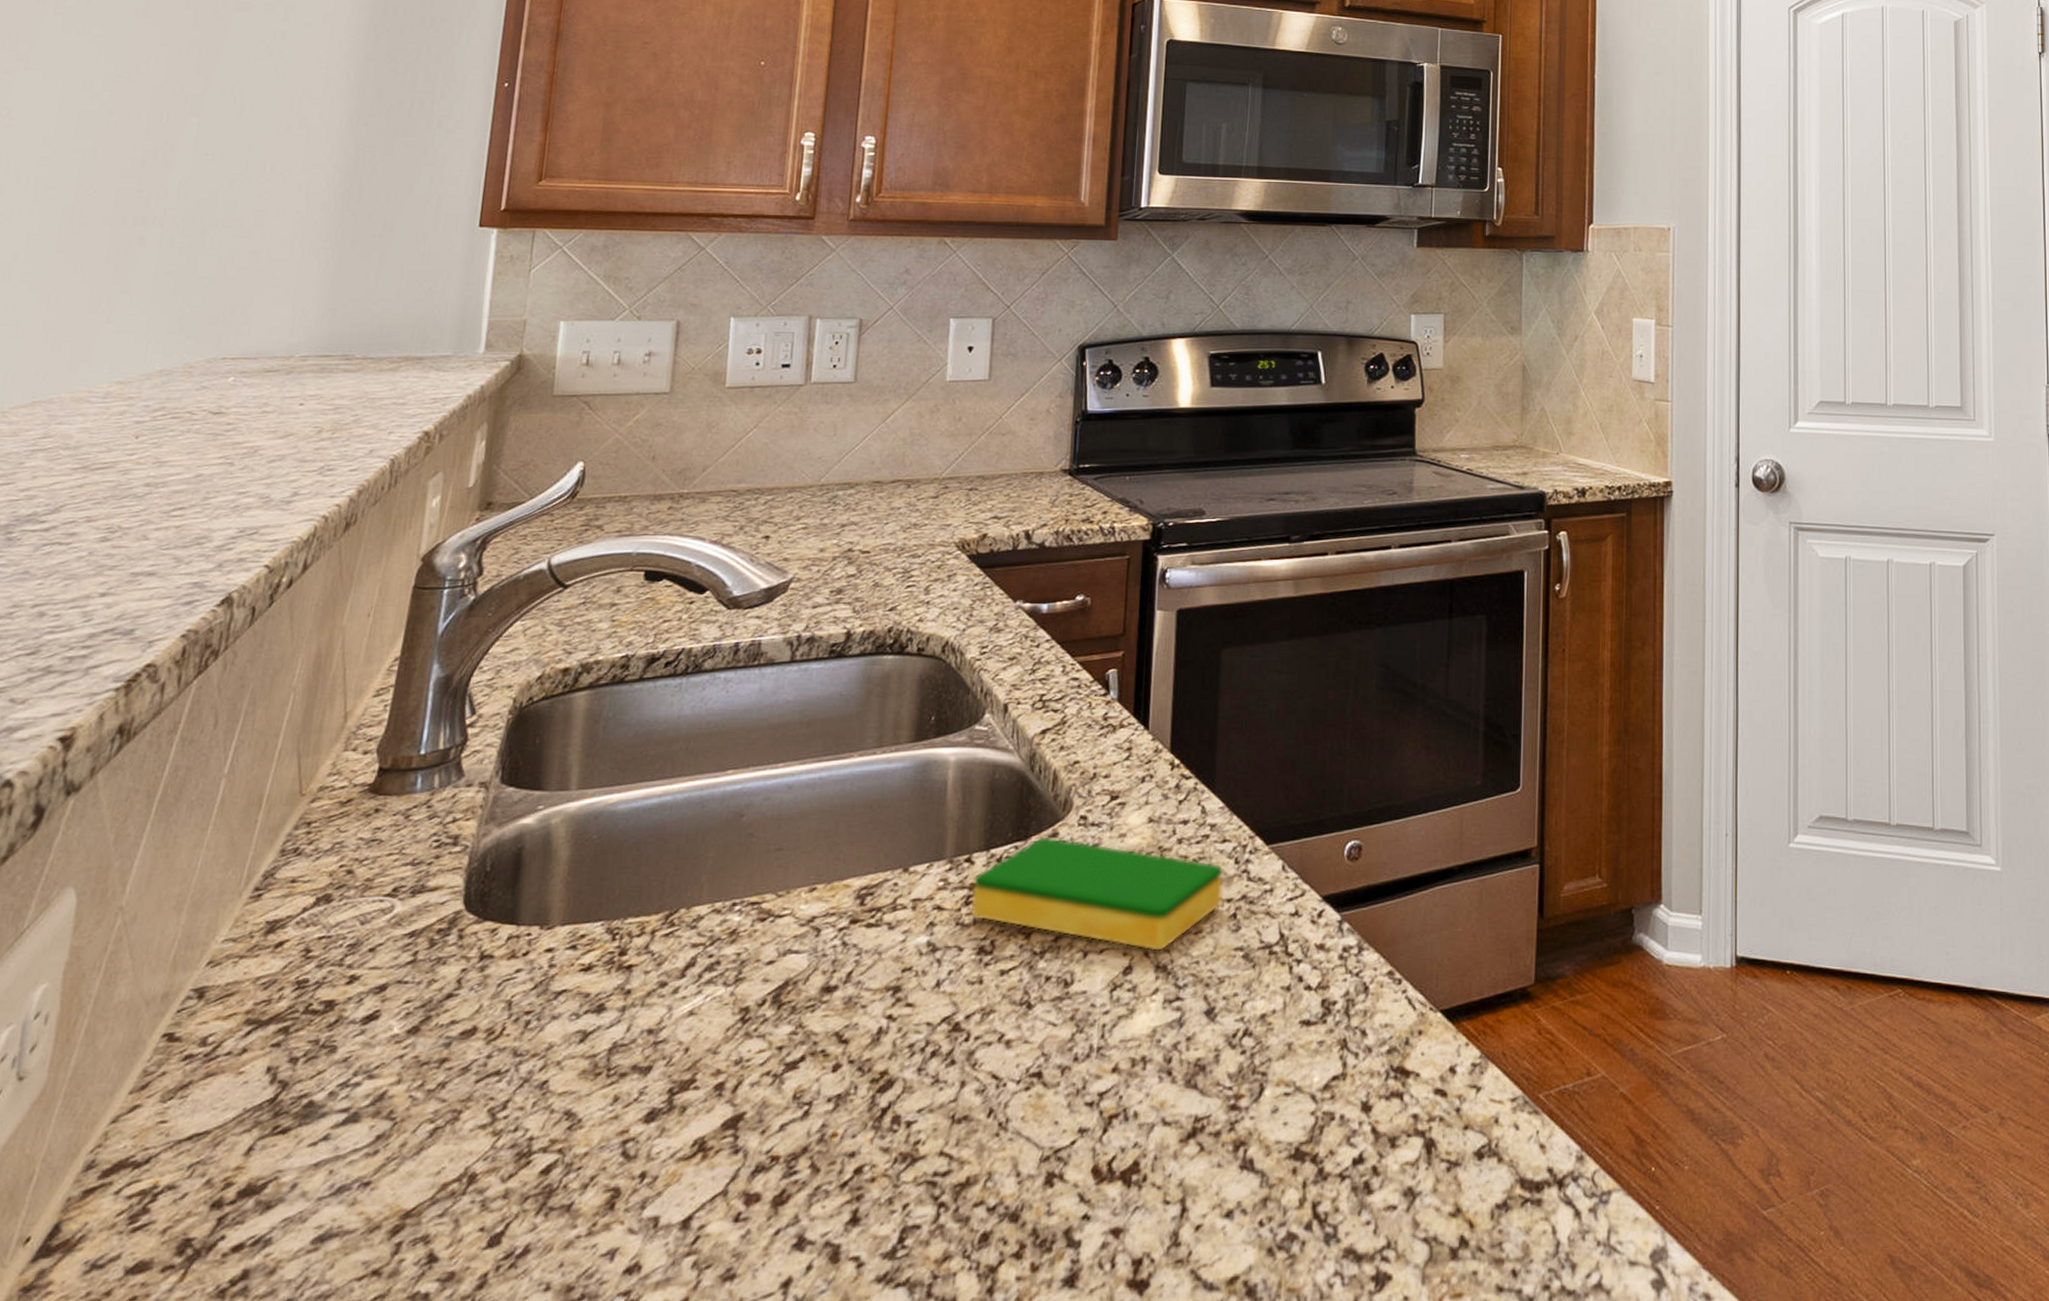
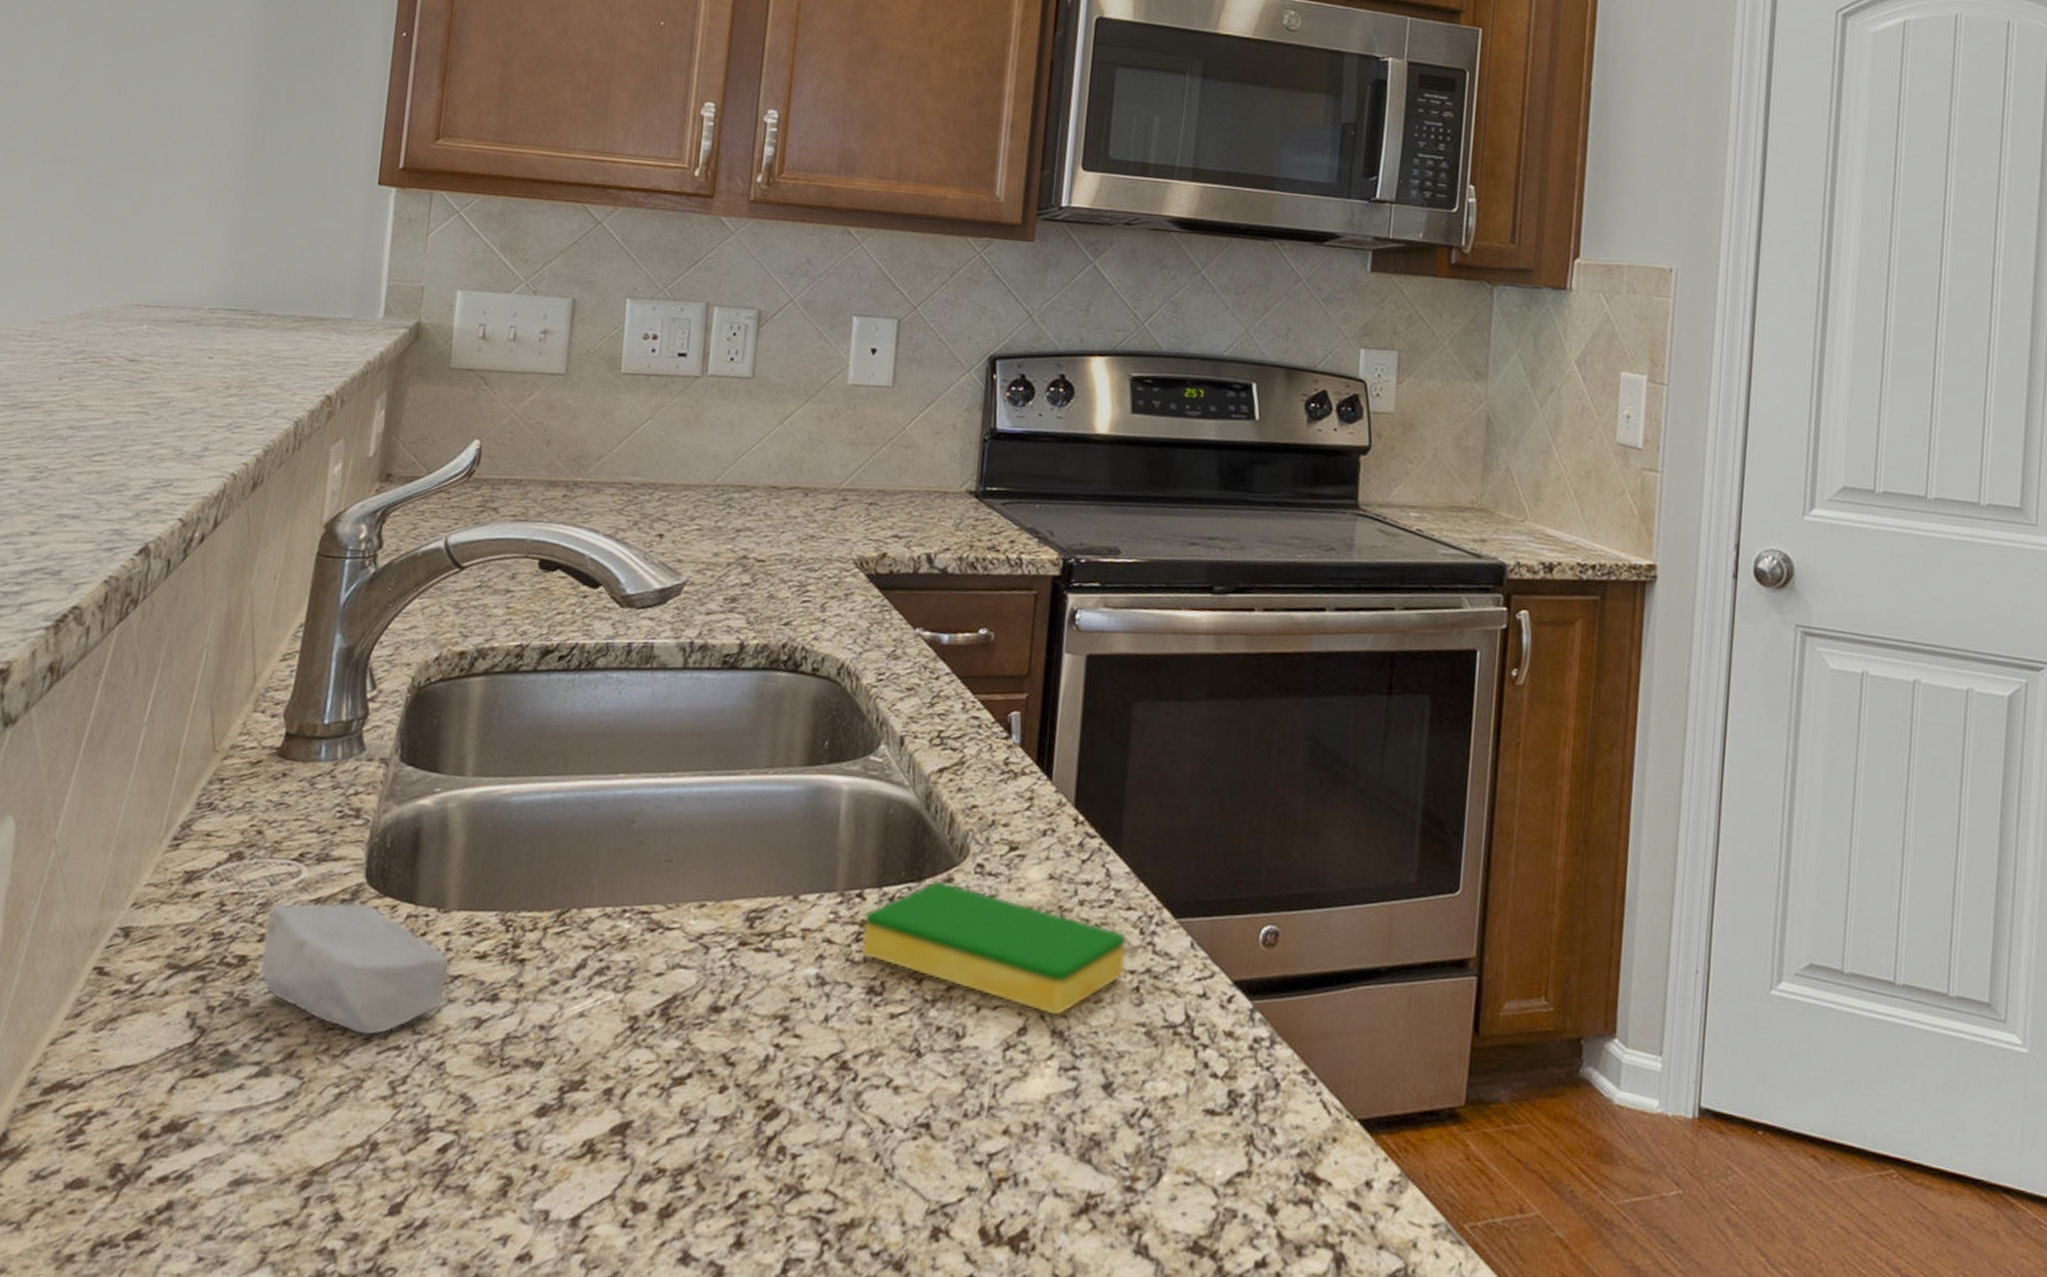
soap bar: none [348,930,554,1066] -> present [259,901,450,1036]

